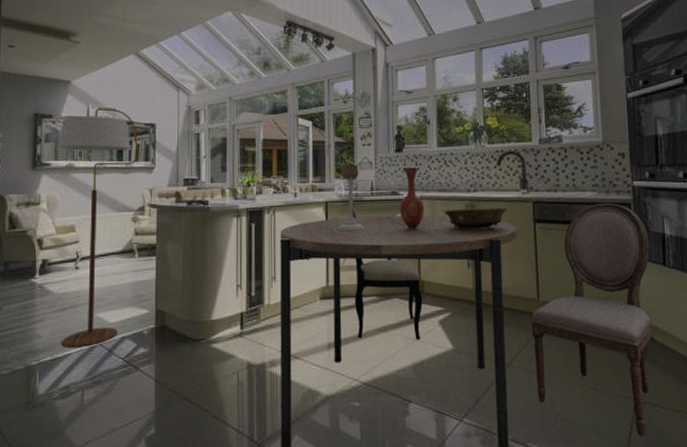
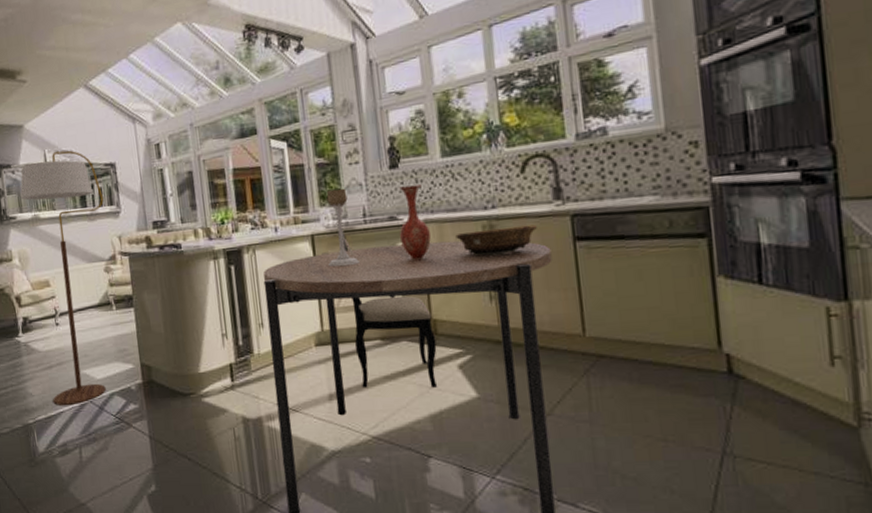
dining chair: present [531,203,652,437] -> none [575,208,744,497]

